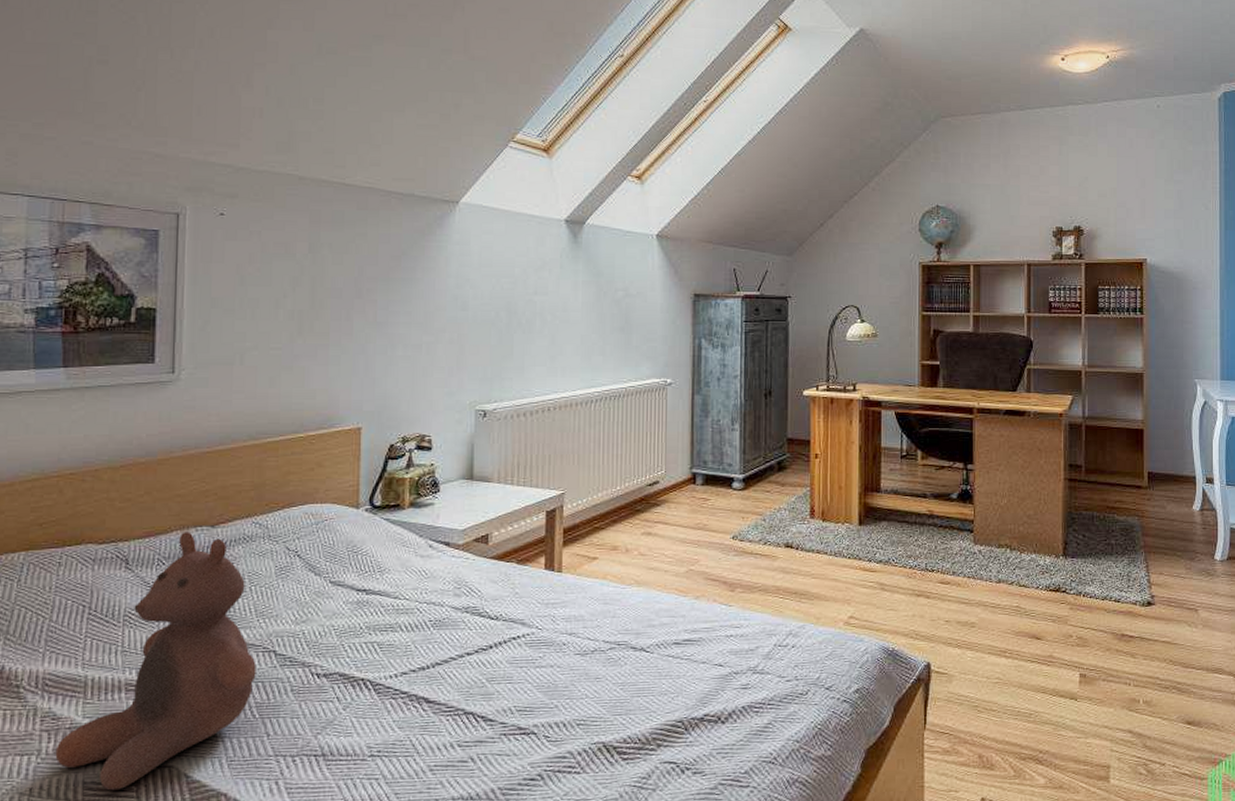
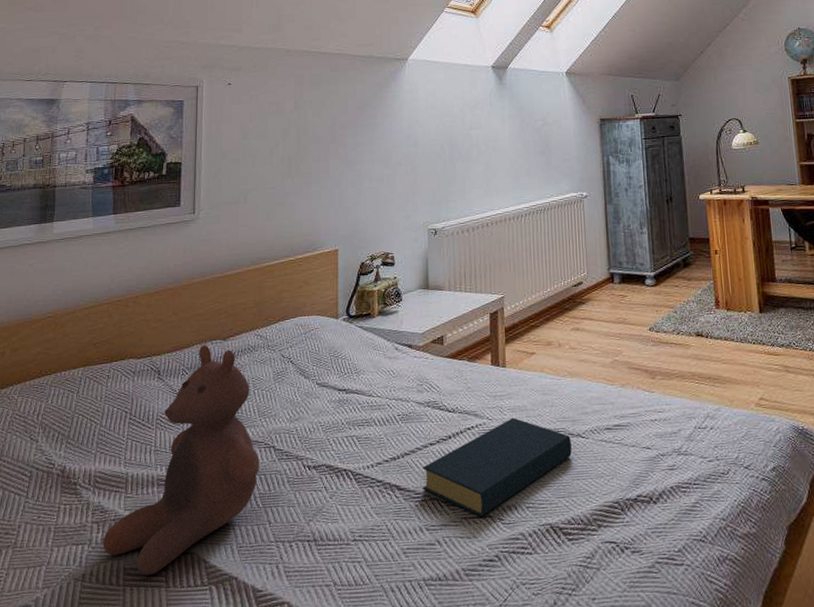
hardback book: none [456,628,633,734] -> present [422,417,572,517]

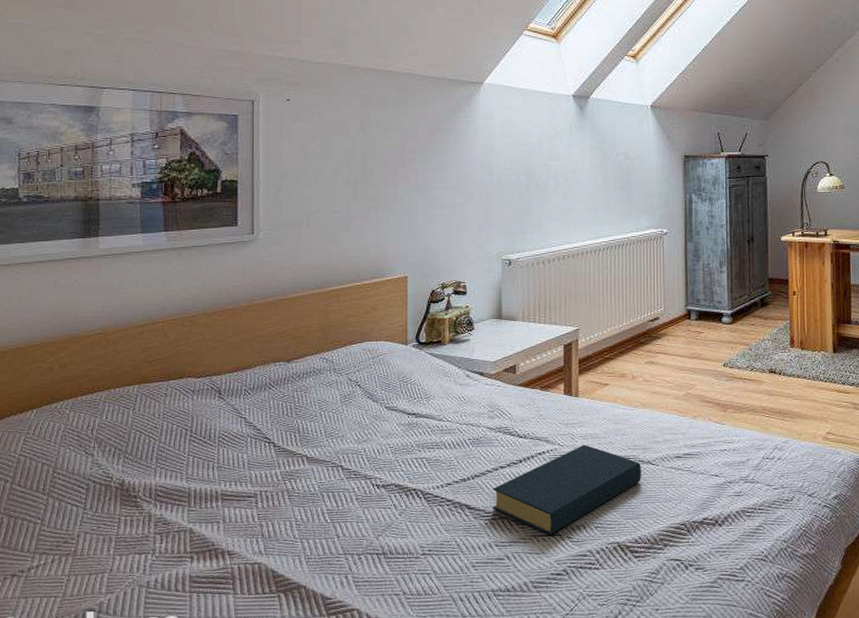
stuffed bear: present [102,345,260,576] -> none [167,366,327,584]

